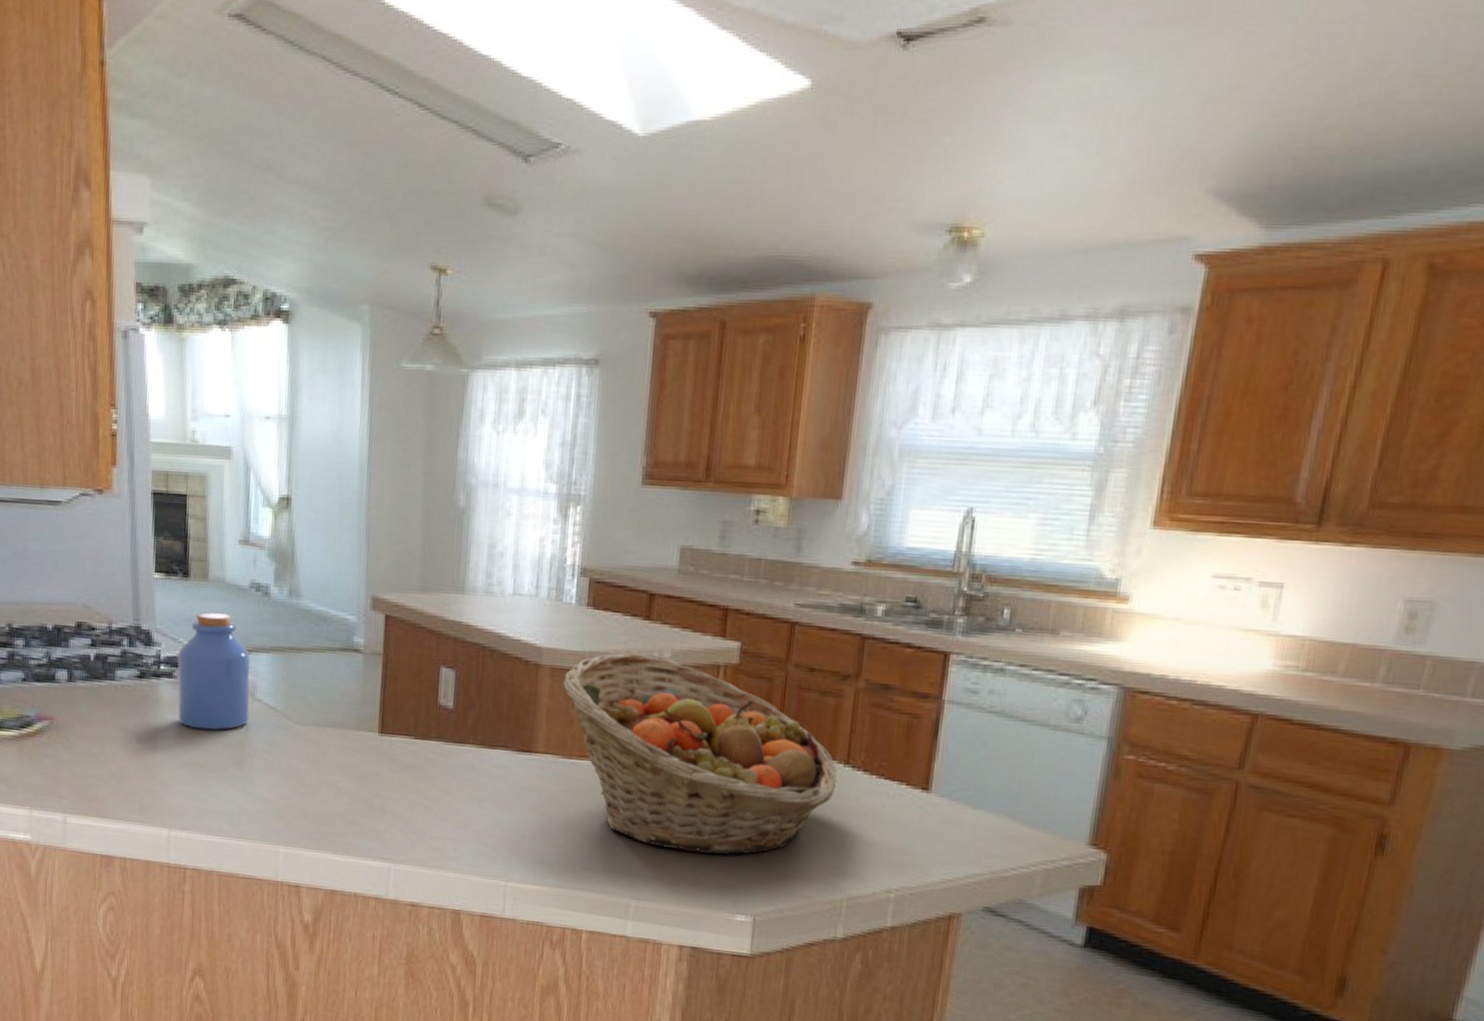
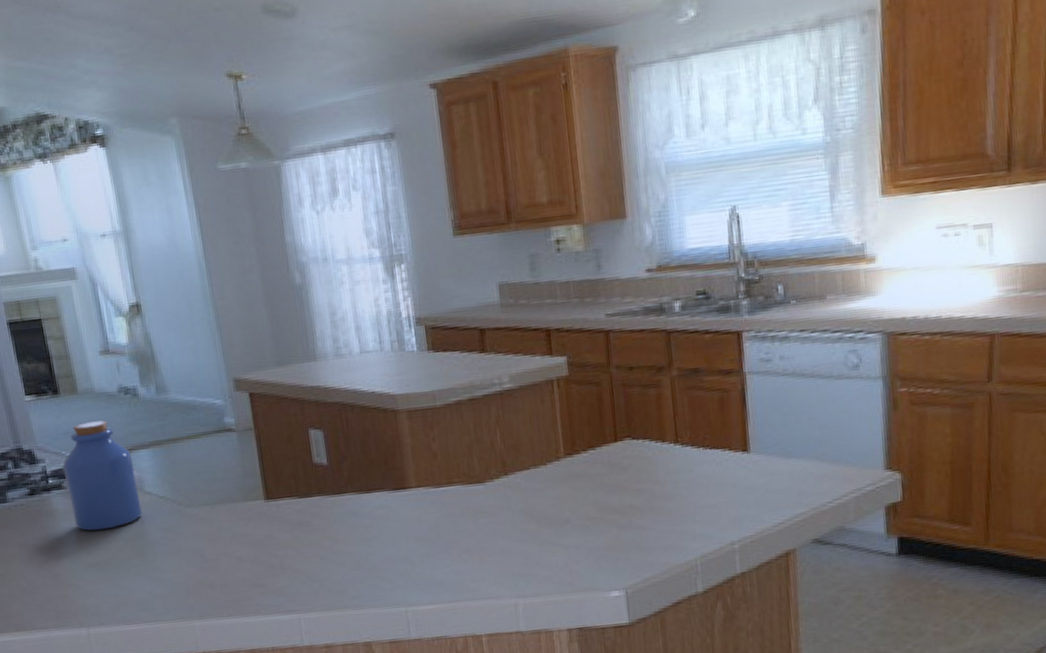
fruit basket: present [563,653,837,855] -> none [420,383,672,548]

